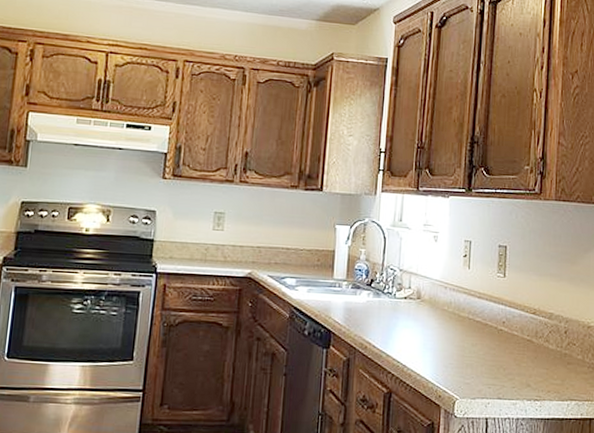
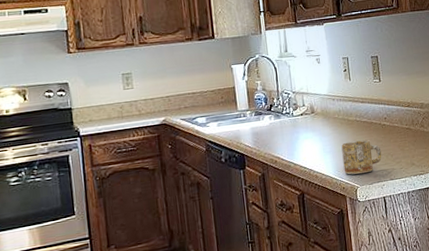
mug: none [444,341,493,384] -> present [341,140,382,175]

